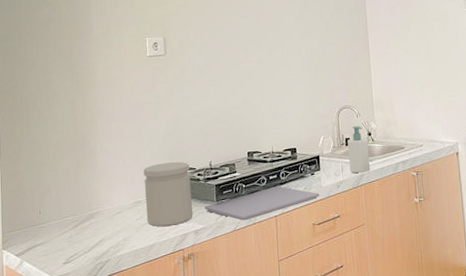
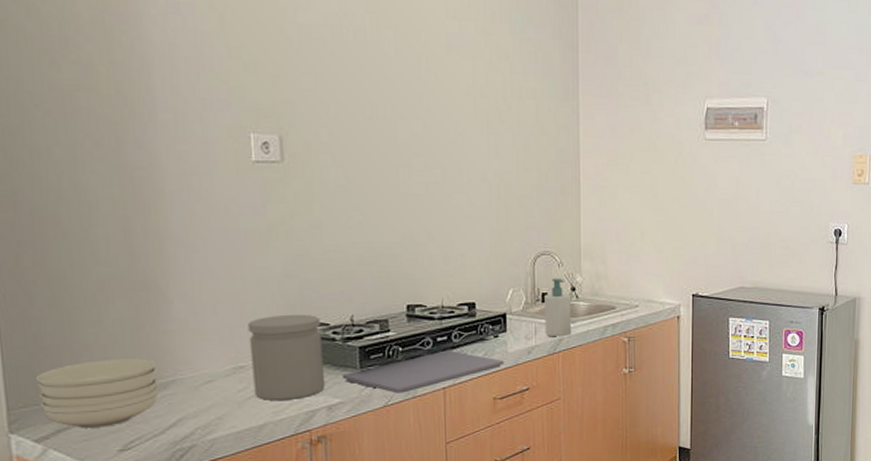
bowl: none [18,196,89,247] -> present [35,357,159,428]

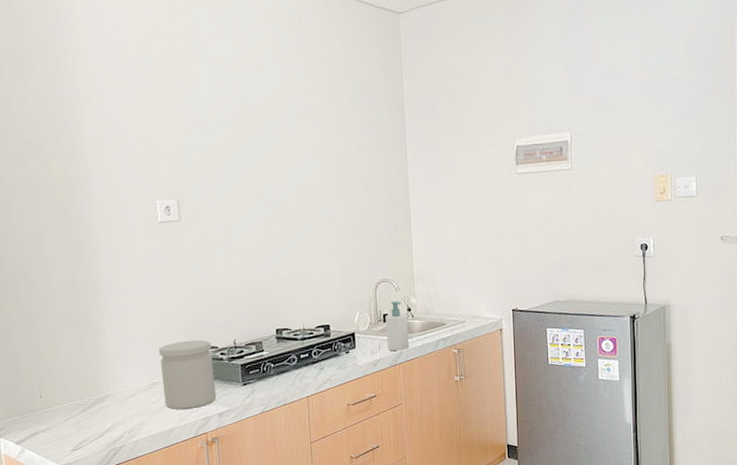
bowl: present [35,357,159,428] -> none [15,378,98,433]
cutting board: present [342,350,504,394] -> none [228,365,355,402]

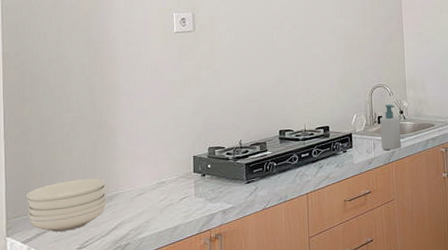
bowl: none [15,378,98,433] -> present [25,178,107,232]
jar: present [159,339,217,410] -> none [168,140,222,207]

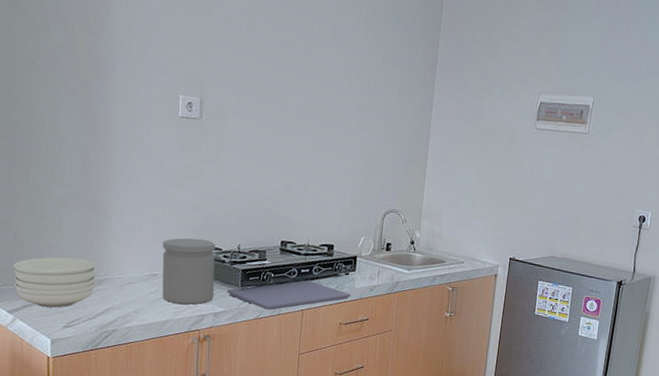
jar: none [168,140,222,207] -> present [162,238,216,305]
cutting board: none [233,164,351,199] -> present [227,280,351,310]
soap bottle: present [380,104,402,151] -> none [386,232,409,281]

